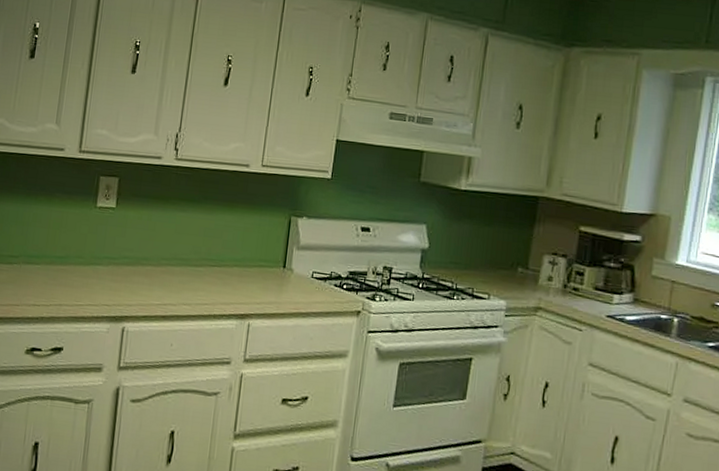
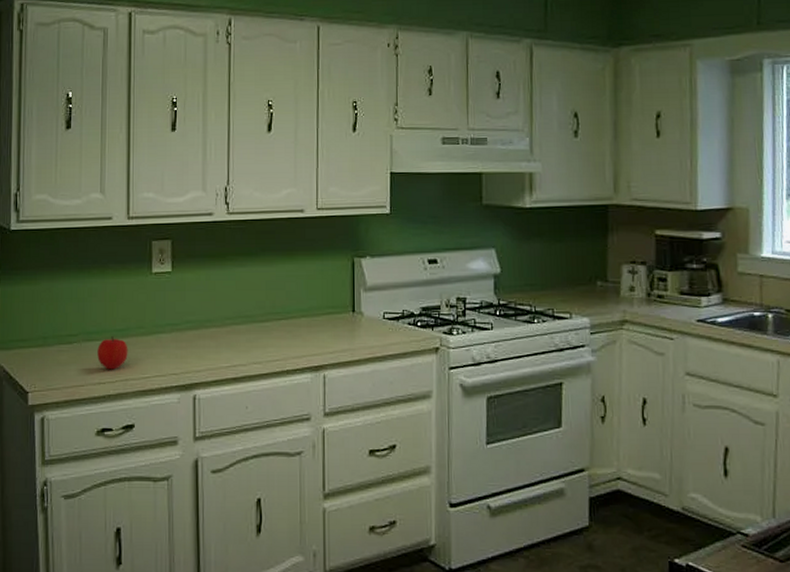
fruit: none [35,262,66,294] -> present [97,337,128,370]

